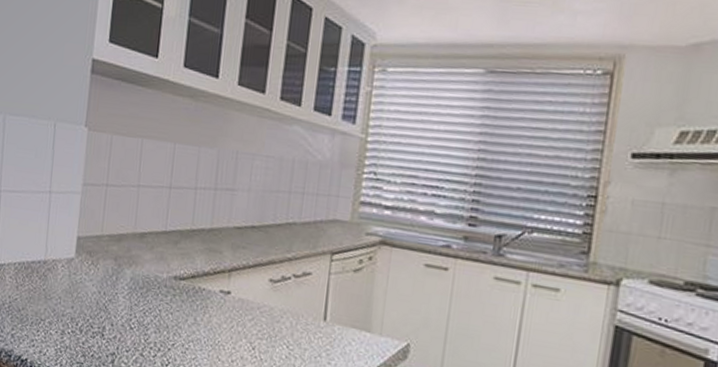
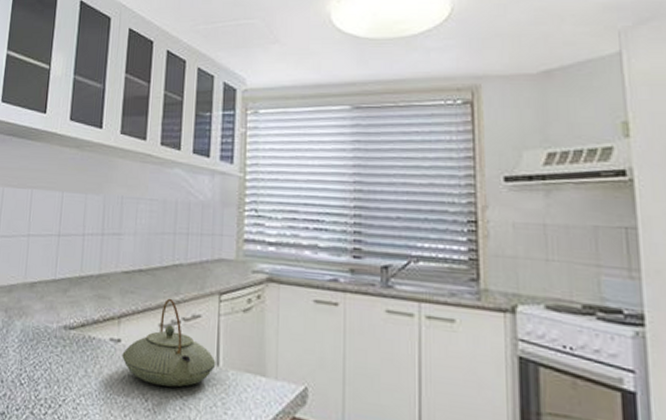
teapot: none [231,255,323,338] -> present [122,298,216,387]

